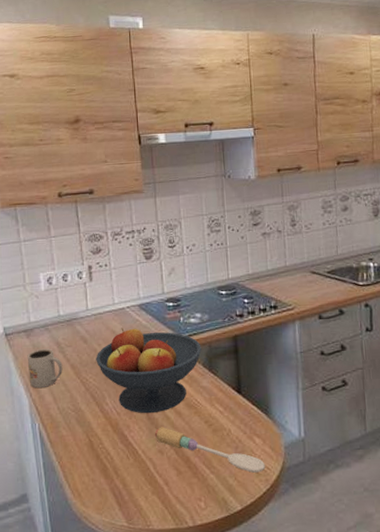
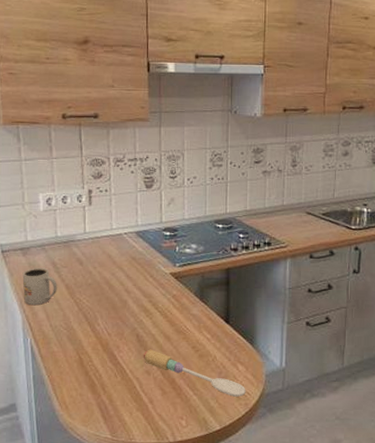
fruit bowl: present [96,327,202,414] -> none [90,253,194,336]

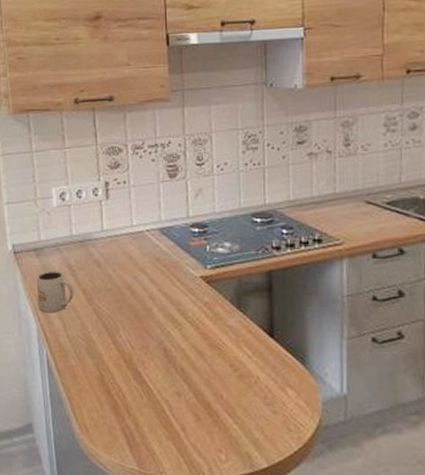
spoon: present [143,349,246,397] -> none [172,366,298,429]

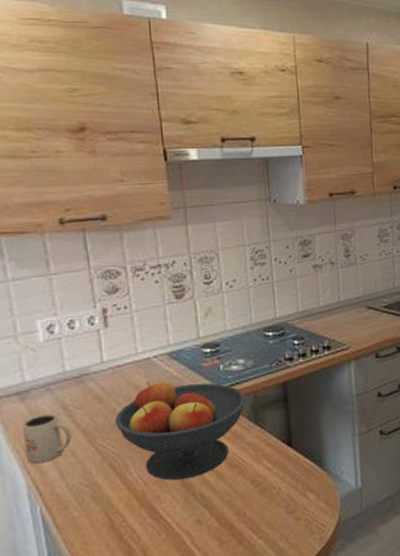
fruit bowl: none [110,253,229,351] -> present [115,381,246,481]

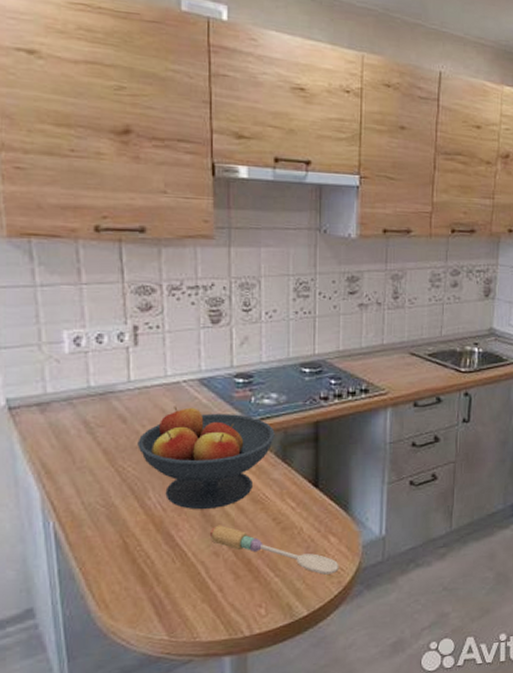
mug: present [22,413,72,464] -> none [40,427,91,479]
spoon: none [191,492,320,532] -> present [209,525,339,575]

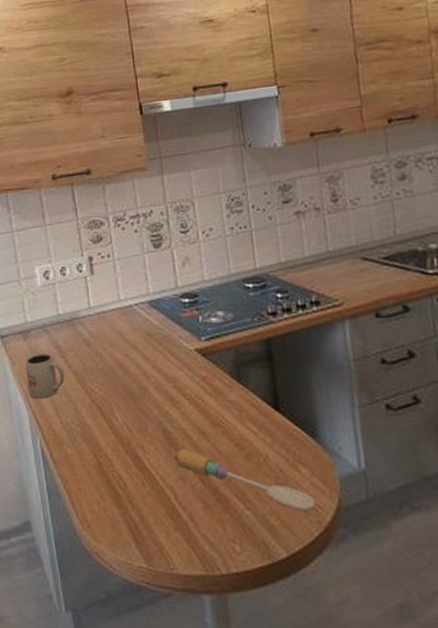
mug: none [40,427,91,479] -> present [25,352,65,399]
fruit bowl: present [137,406,275,510] -> none [101,328,227,432]

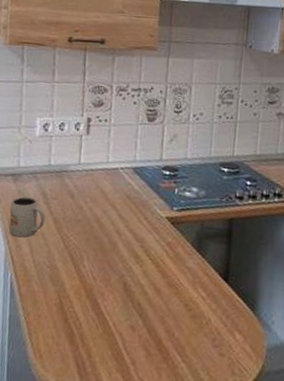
spoon: present [174,448,316,511] -> none [128,301,243,372]

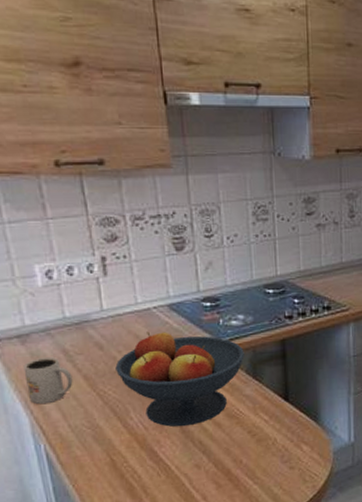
fruit bowl: none [80,188,193,286] -> present [115,331,245,427]

